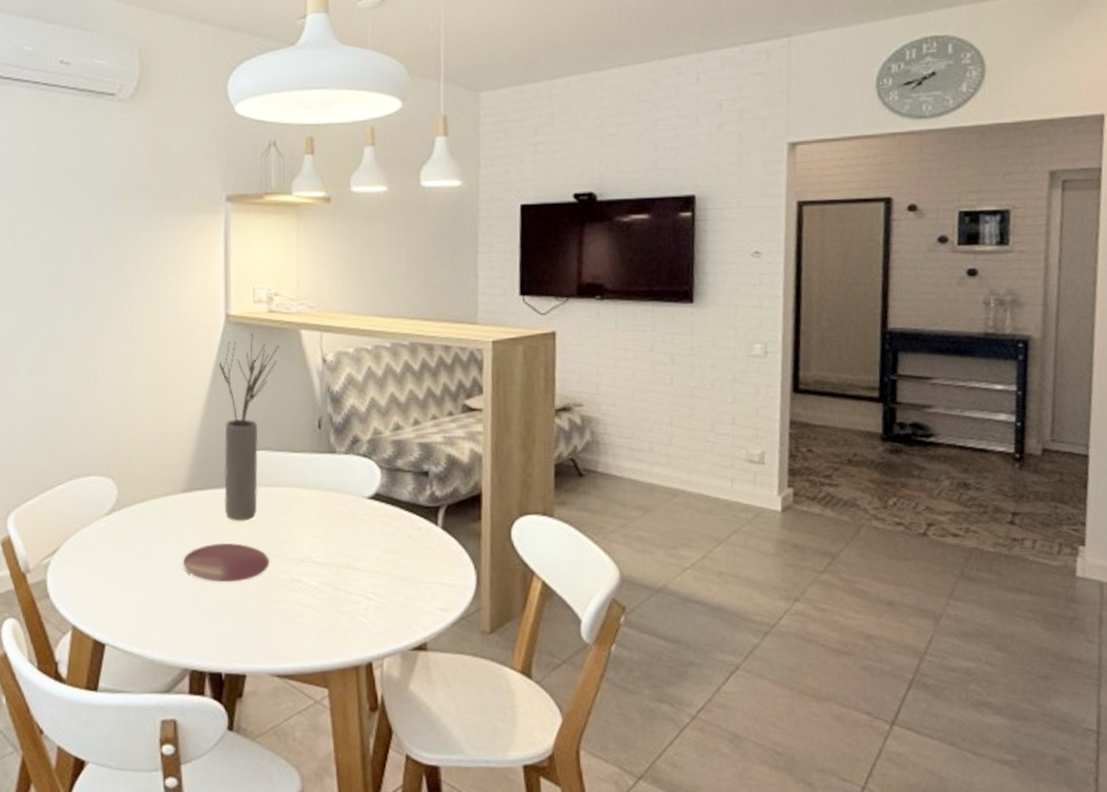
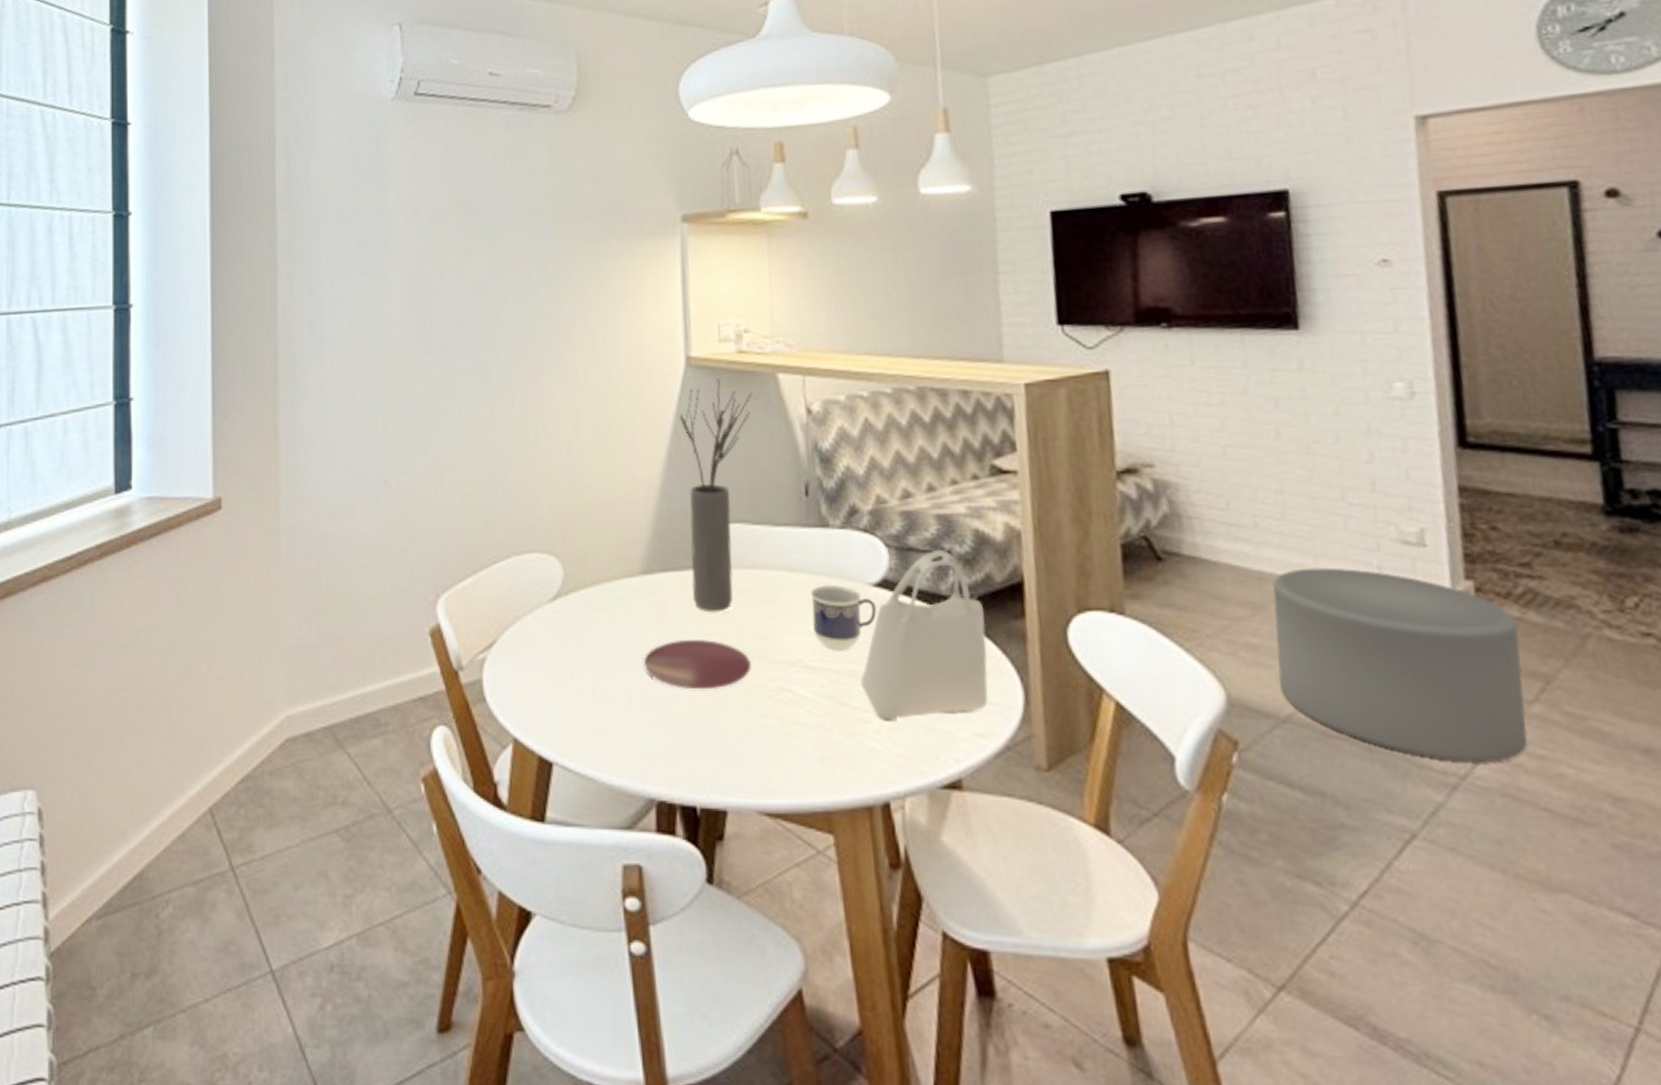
cup: none [319,499,370,550] -> present [810,585,877,651]
handbag: none [354,469,452,600] -> present [860,549,988,719]
pouf: none [657,480,819,616] -> present [1273,567,1528,764]

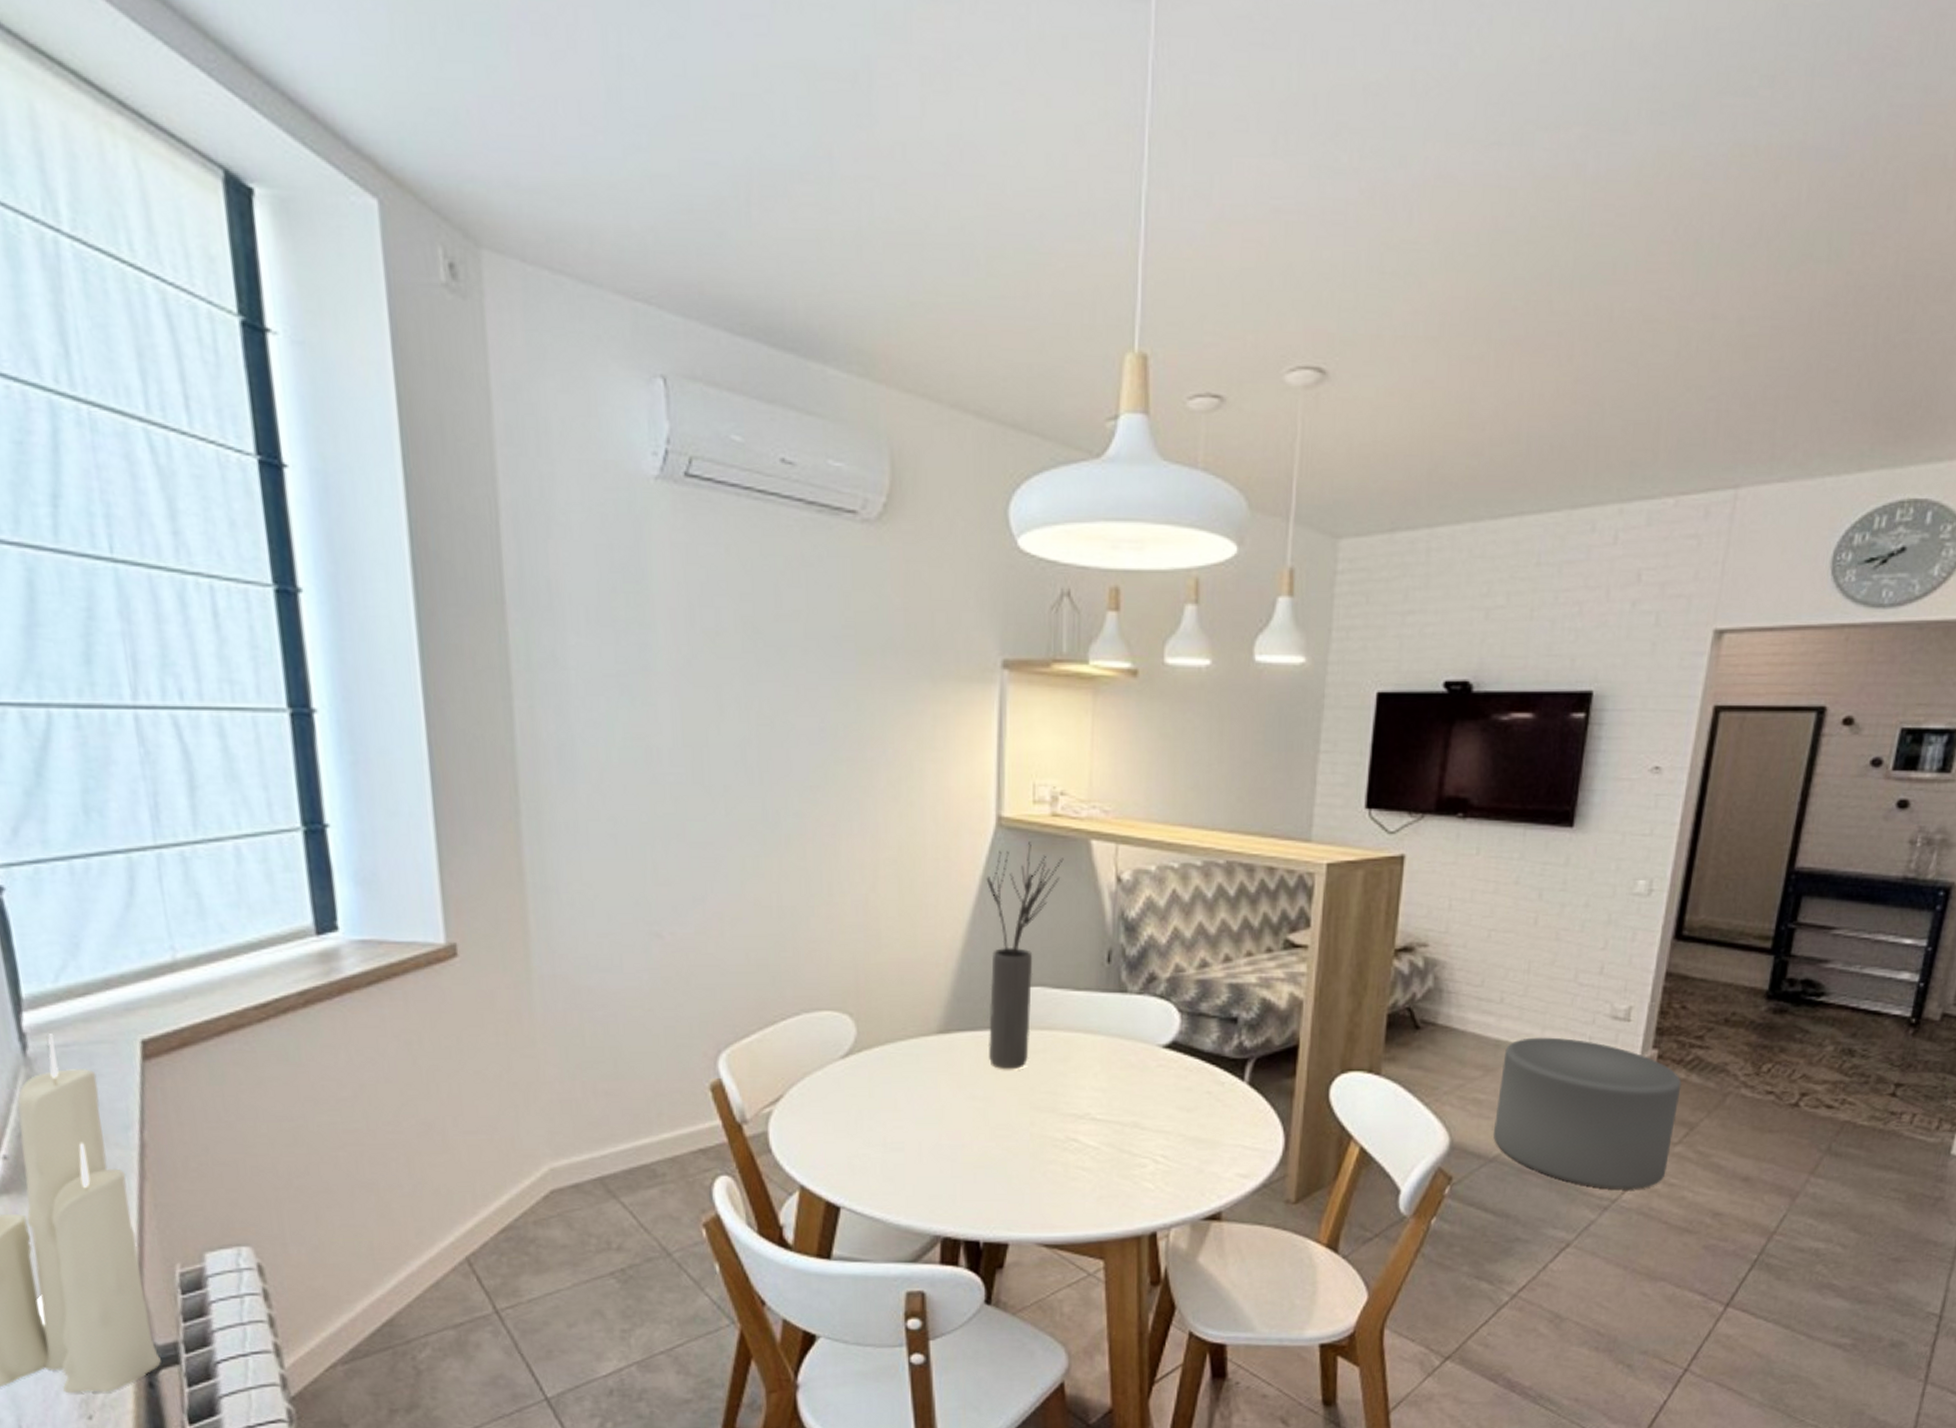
plate: present [643,639,751,690] -> none [935,1094,1041,1140]
cup: present [810,585,877,651] -> none [1103,1046,1164,1105]
handbag: present [860,549,988,719] -> none [1142,1015,1261,1163]

